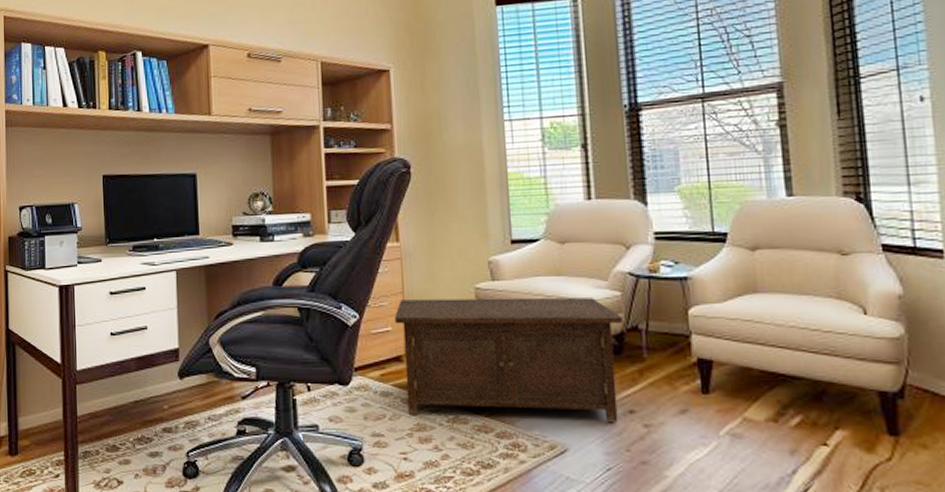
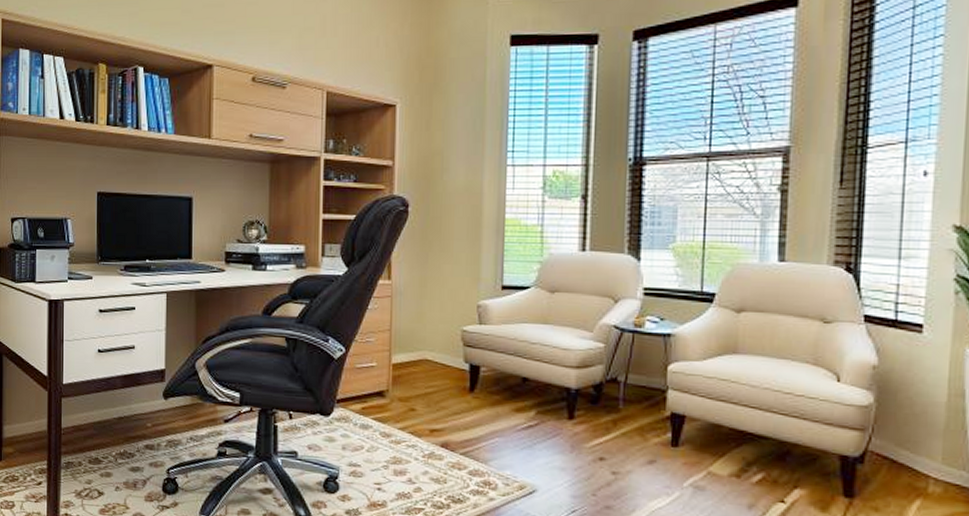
cabinet: present [395,297,624,422] -> none [380,337,604,467]

